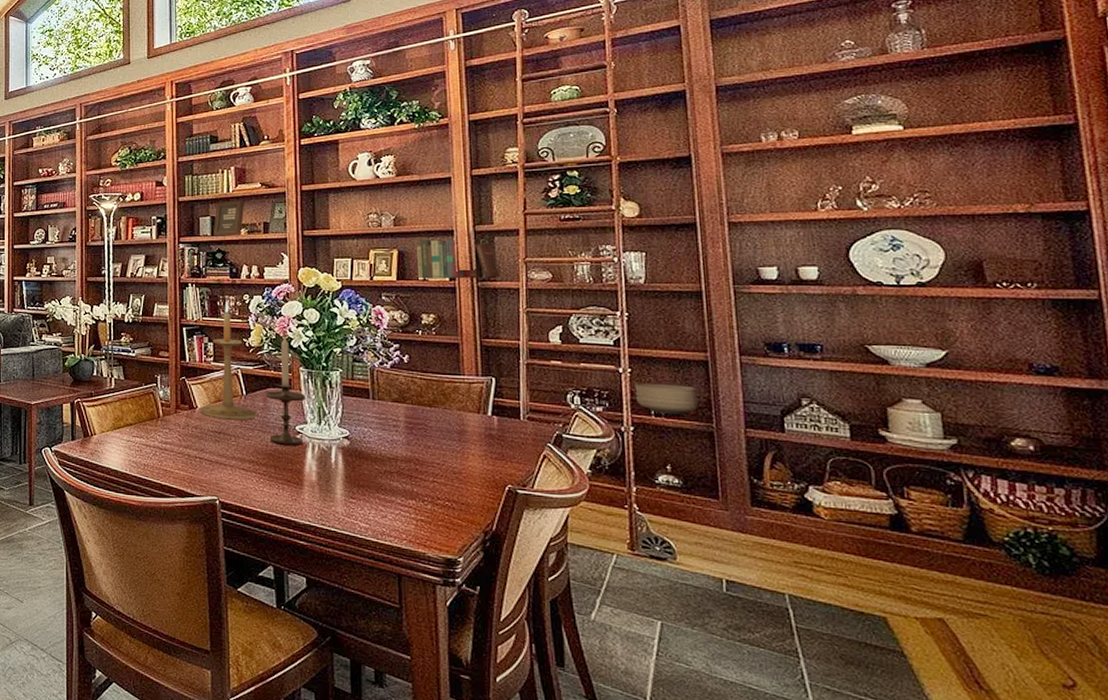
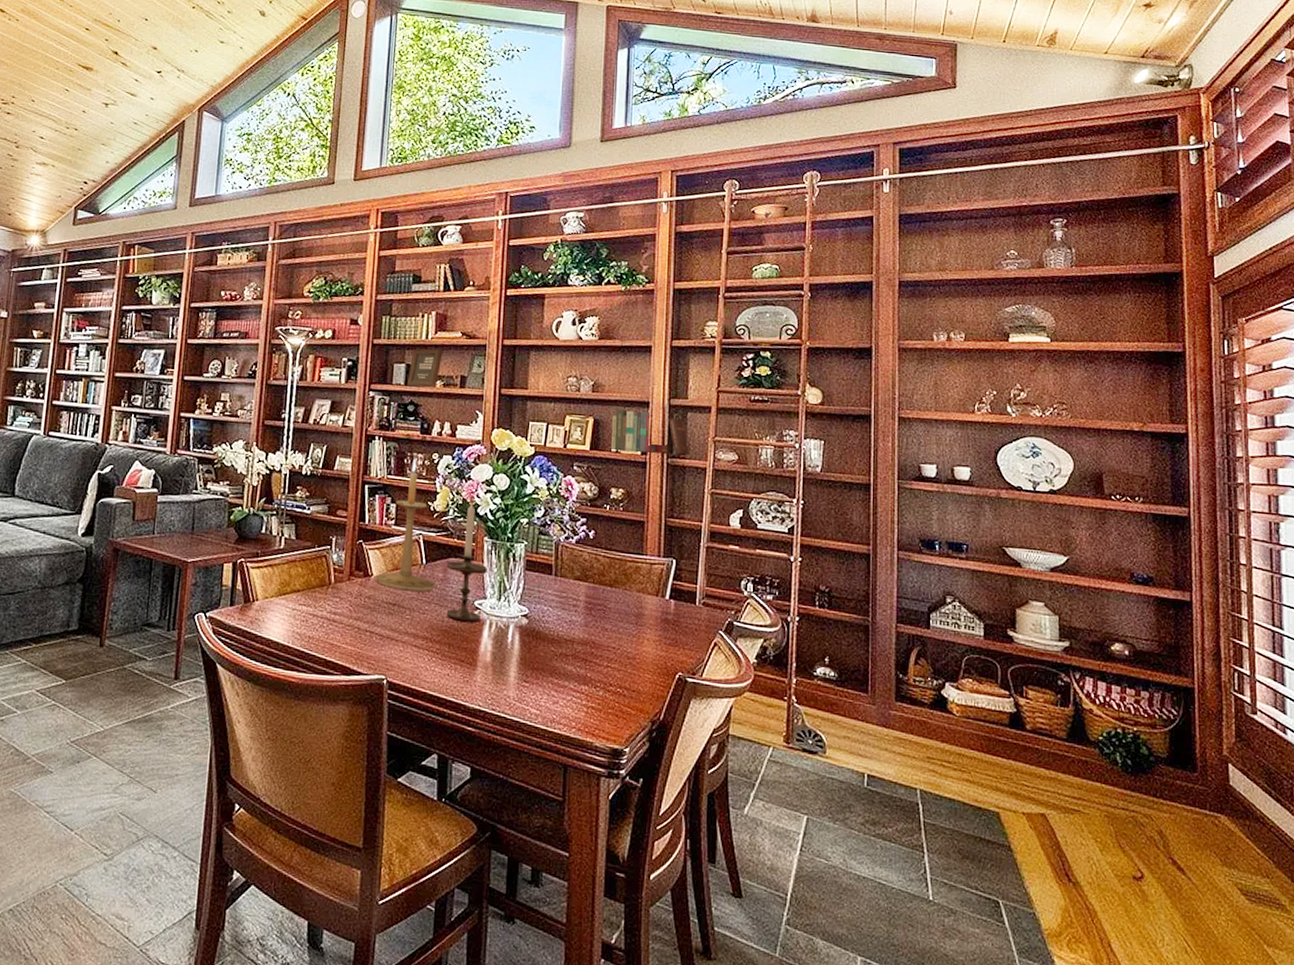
bowl: present [634,383,699,415] -> none [803,572,859,608]

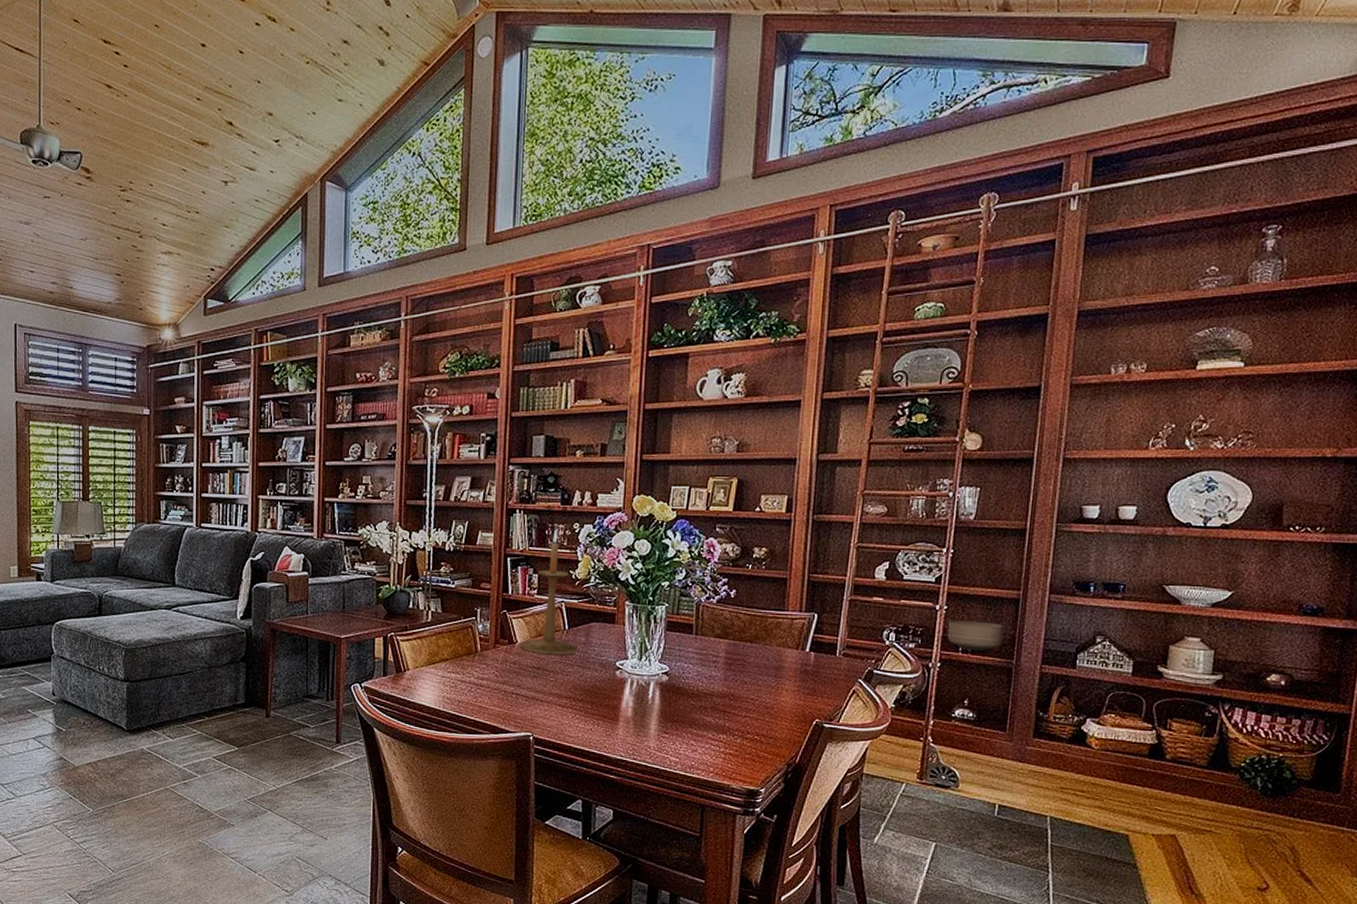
picture frame: present [406,348,443,389] -> none [546,418,583,459]
candlestick: present [446,492,487,623] -> none [588,559,629,682]
books: present [611,409,691,456] -> none [755,468,838,511]
bowl: none [803,572,859,608] -> present [947,620,1006,652]

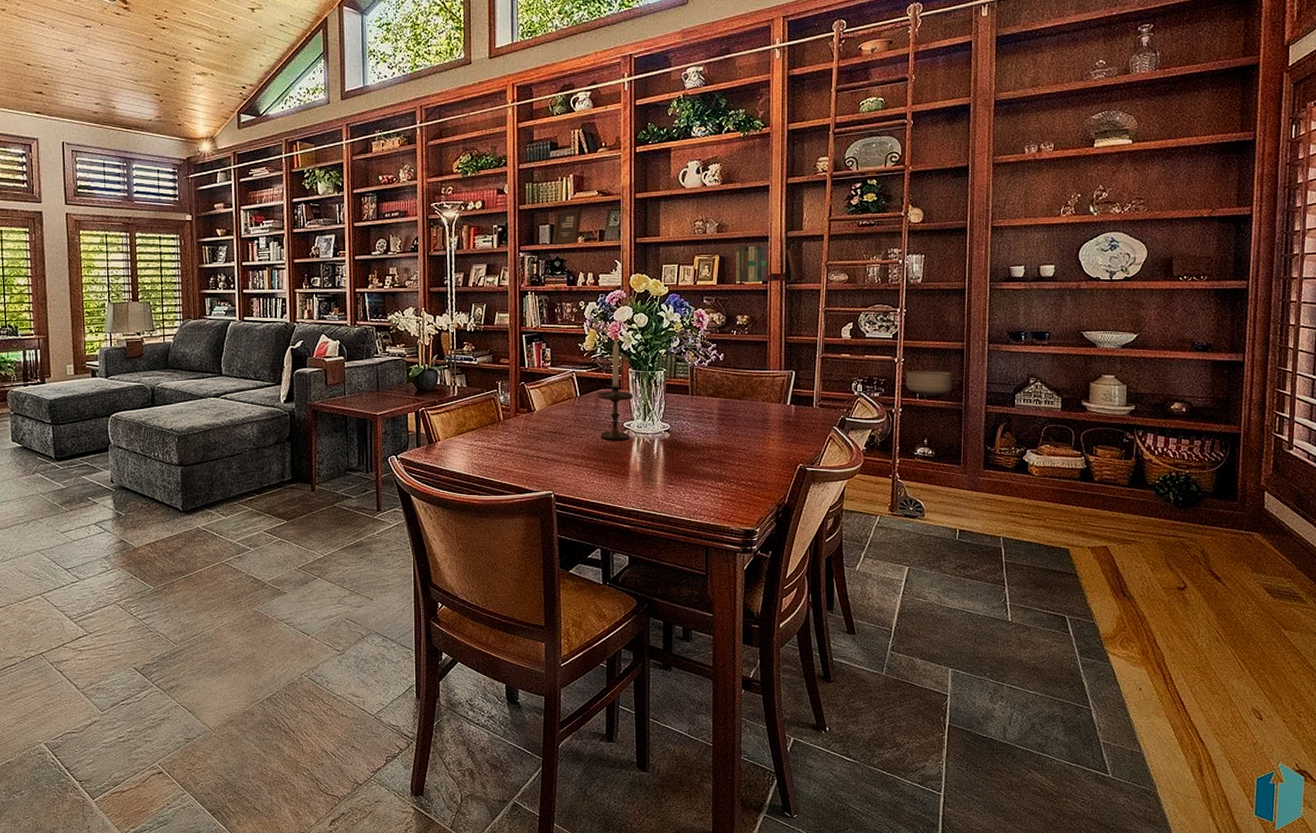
candlestick: present [519,529,578,656] -> none [537,308,589,420]
picture frame: none [546,418,583,459] -> present [551,208,582,246]
candlestick: none [588,559,629,682] -> present [599,331,633,441]
books: none [755,468,838,511] -> present [735,243,806,283]

